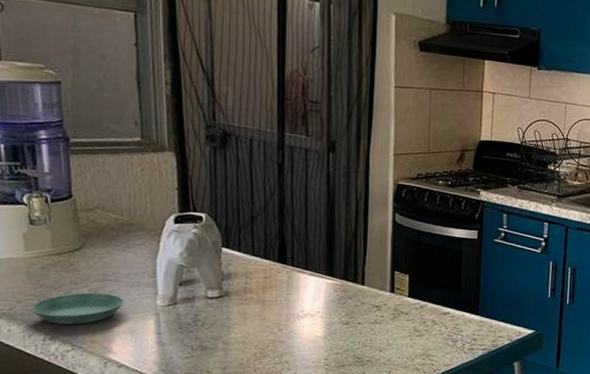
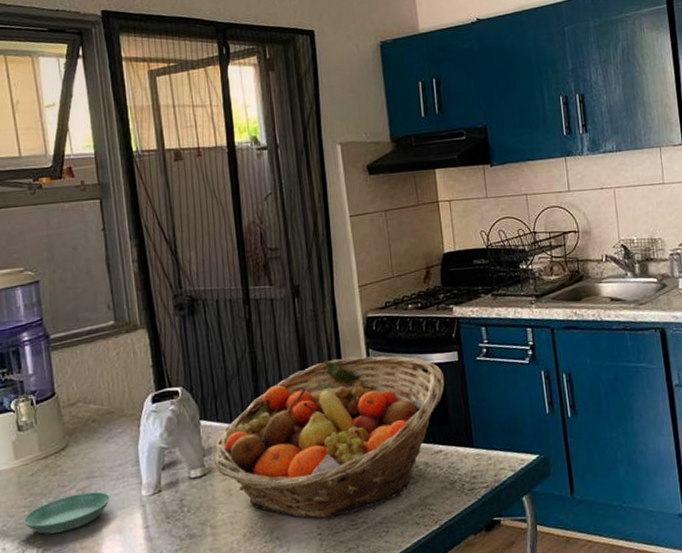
fruit basket: none [233,216,463,352] -> present [214,355,445,519]

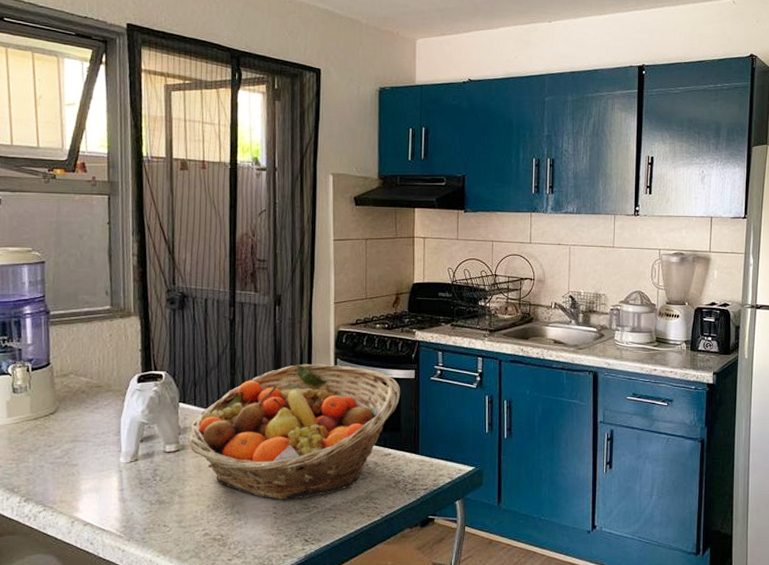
saucer: present [23,491,111,534] -> none [10,454,92,486]

